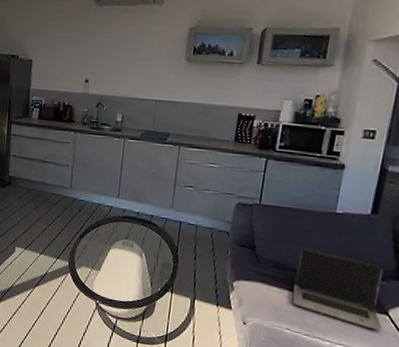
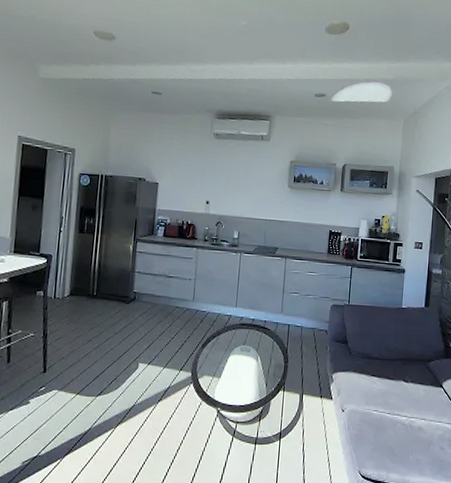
laptop computer: present [292,247,383,331] -> none [377,338,440,401]

